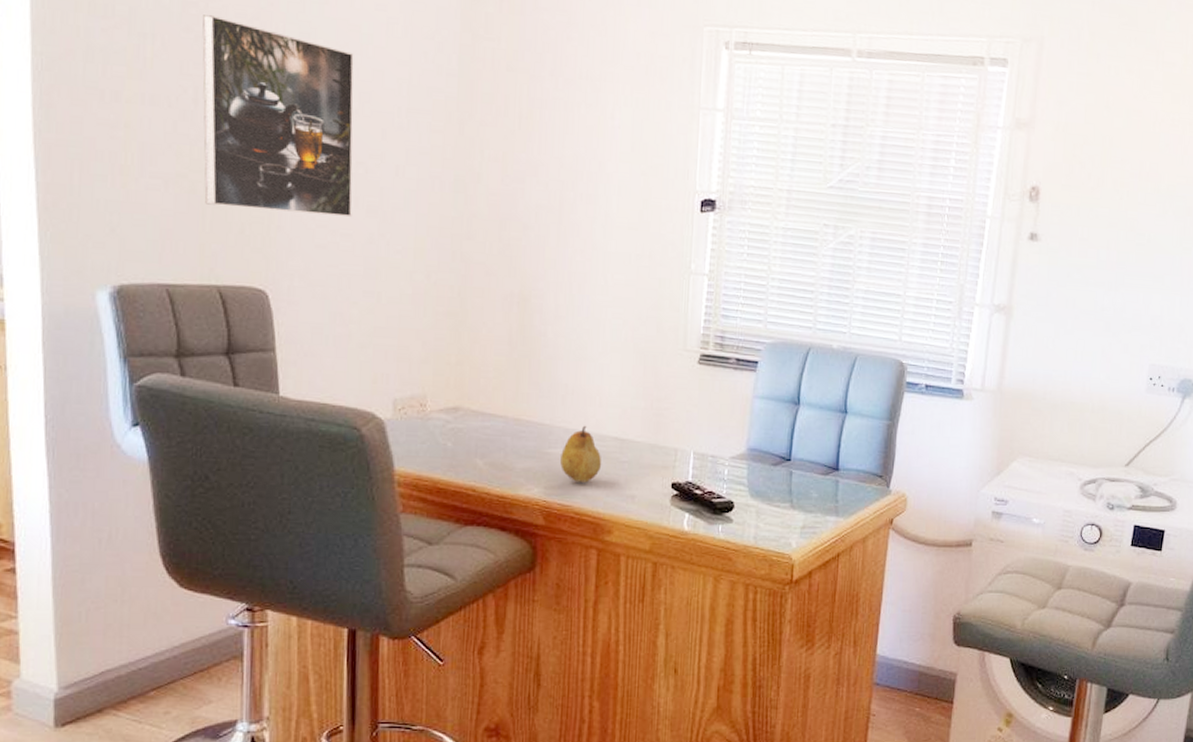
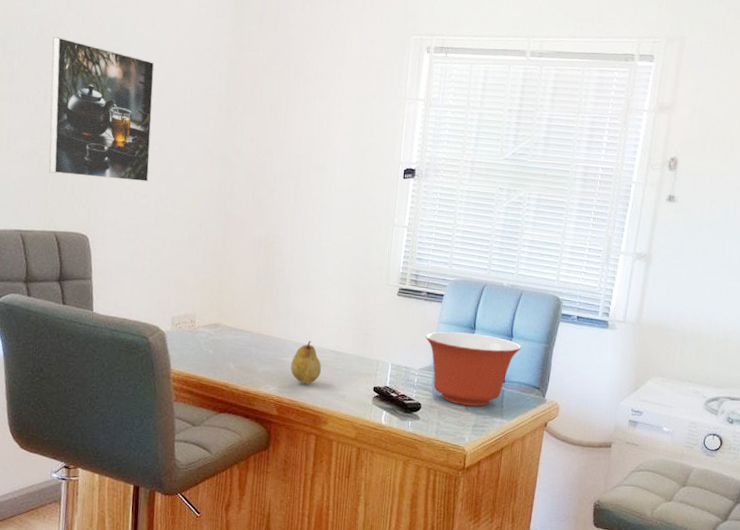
mixing bowl: none [736,408,858,502] -> present [425,331,521,406]

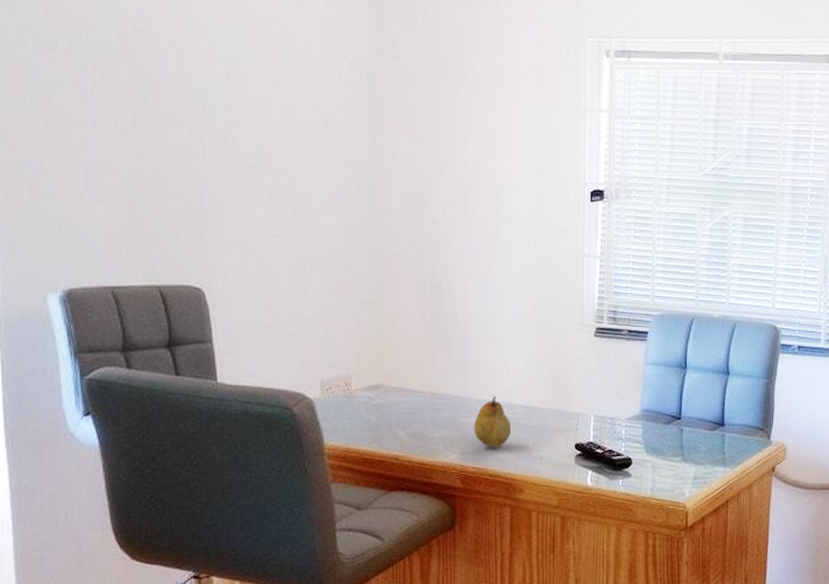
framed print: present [49,36,155,183] -> none [137,44,278,220]
mixing bowl: present [425,331,521,406] -> none [630,373,740,456]

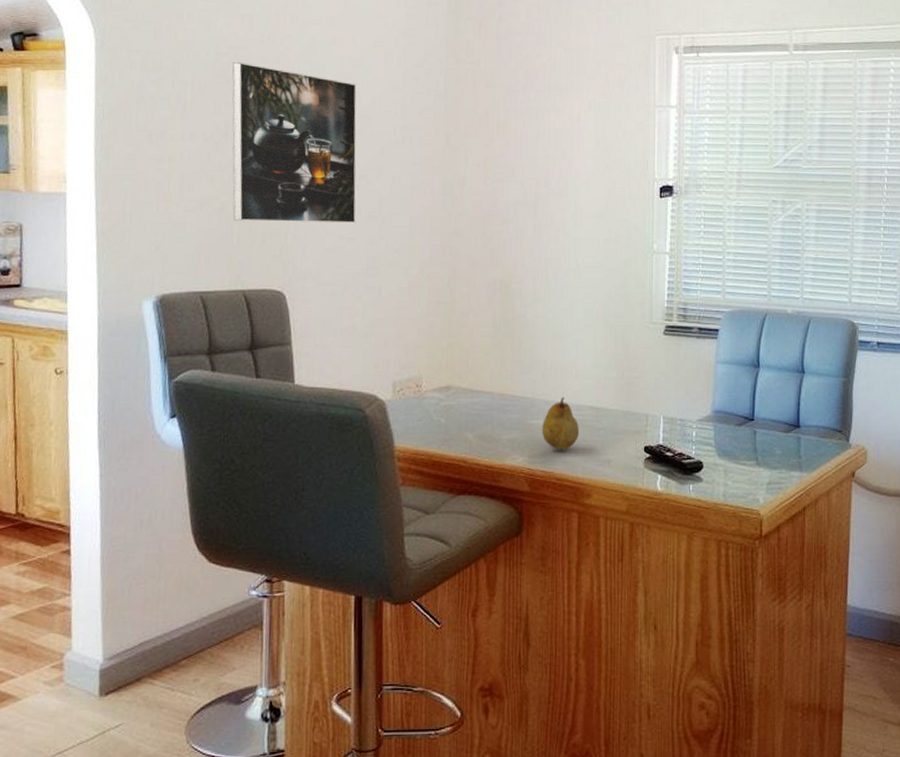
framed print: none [137,44,278,220] -> present [232,61,357,224]

